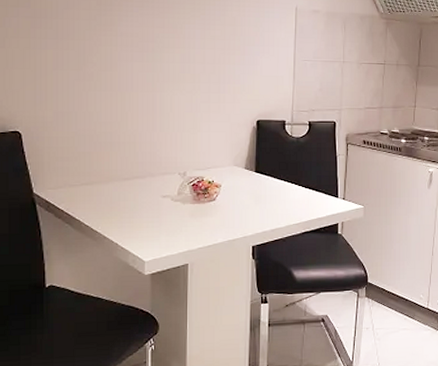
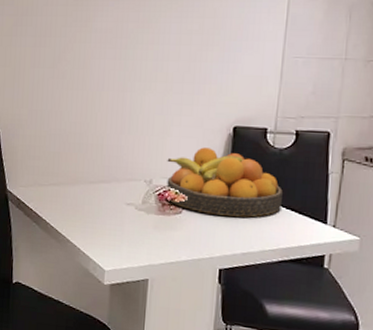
fruit bowl: none [199,140,301,199] -> present [167,147,283,218]

